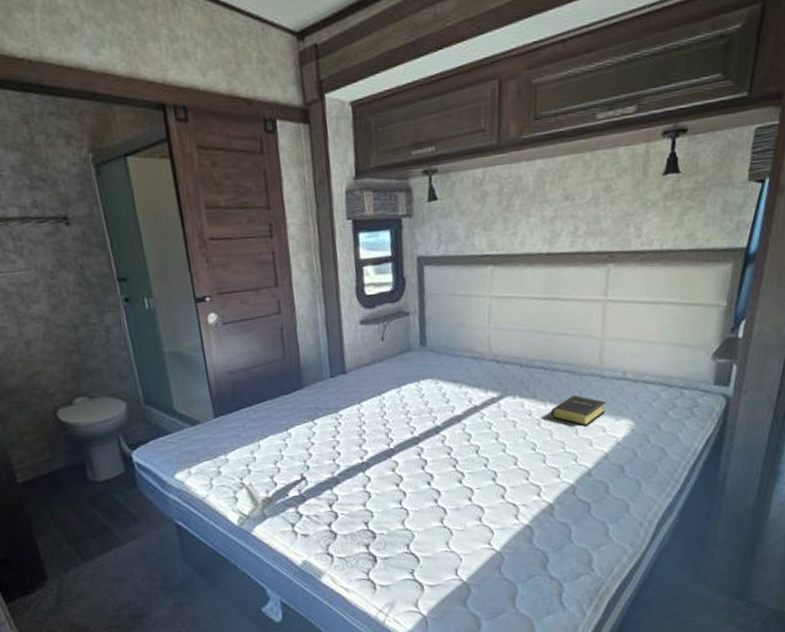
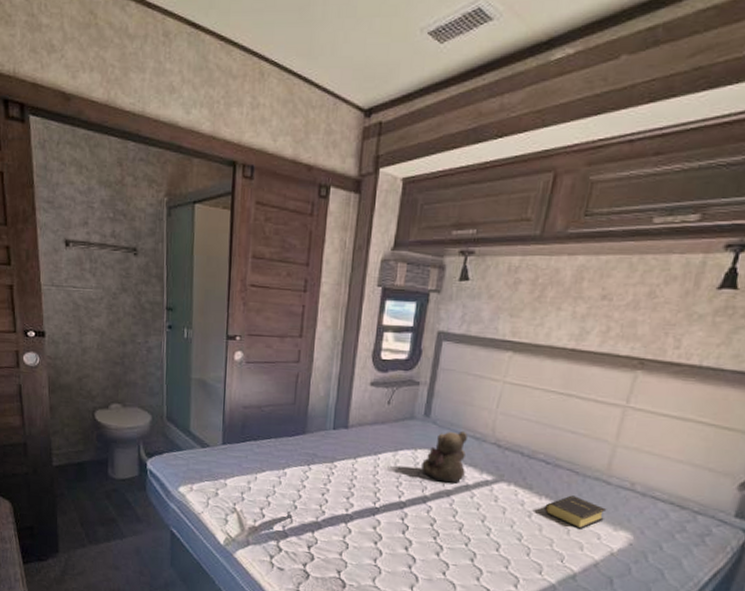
teddy bear: none [427,354,471,410] -> present [421,432,467,484]

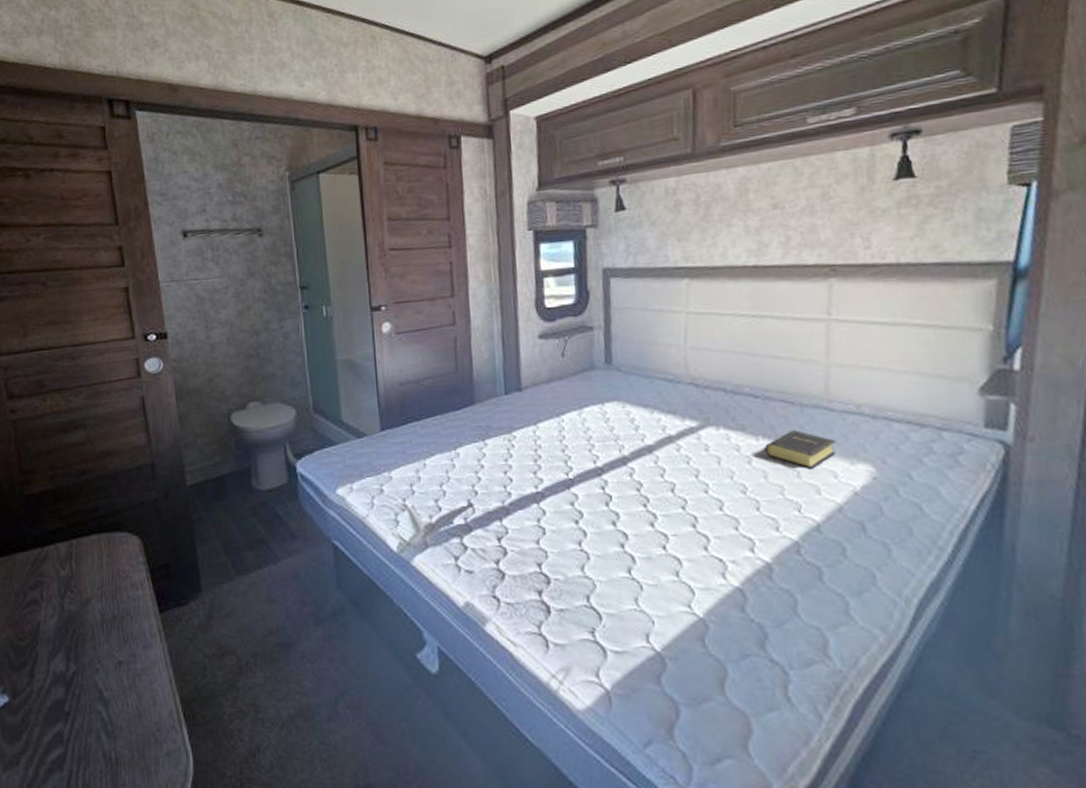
teddy bear: present [421,432,467,484] -> none [613,375,665,439]

